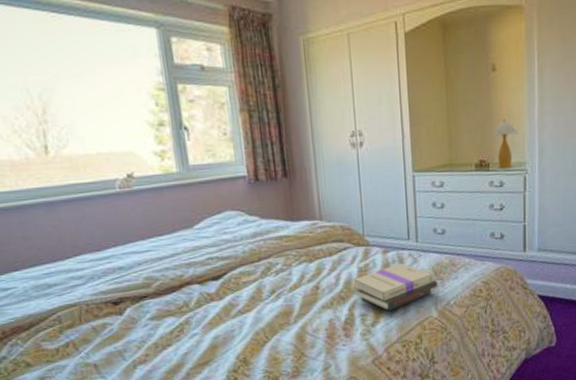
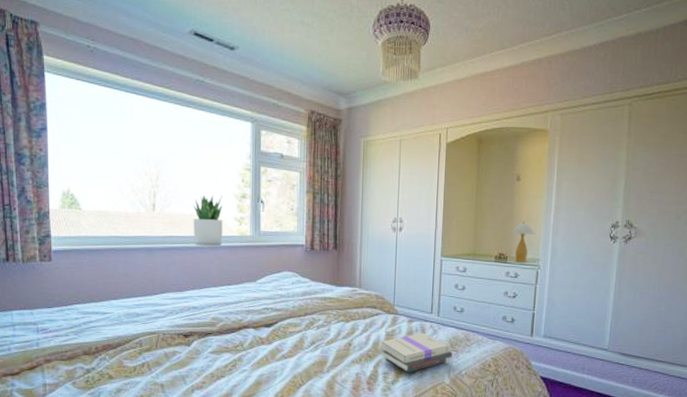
planter: none [97,125,143,193] -> present [193,195,223,247]

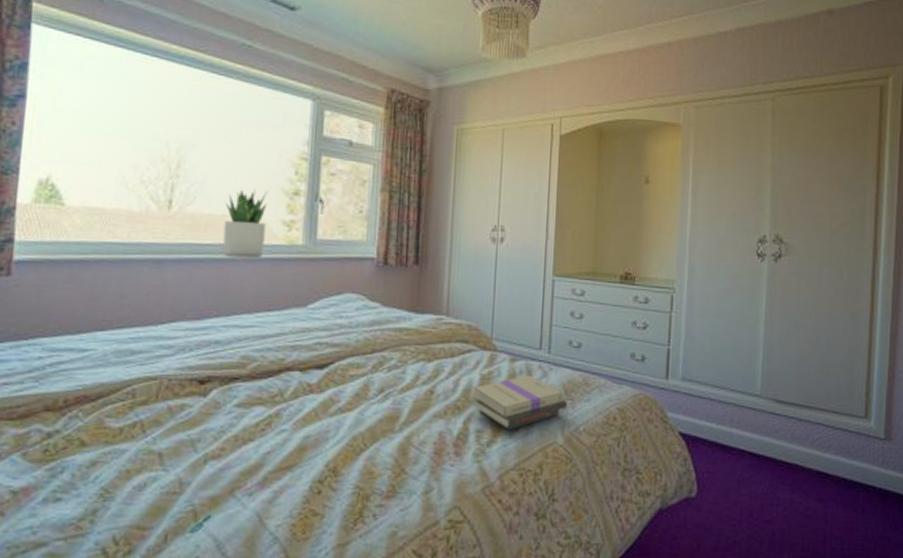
table lamp: present [511,220,535,263] -> none [639,232,669,285]

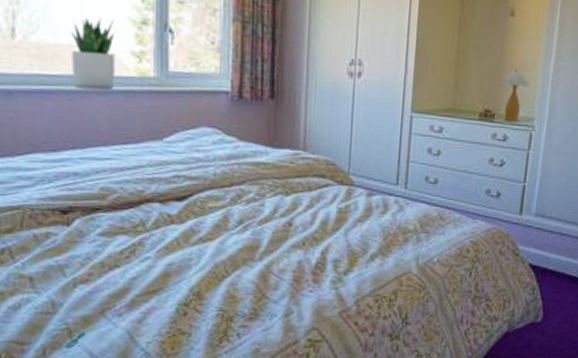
books: present [473,375,568,431] -> none [330,209,423,261]
table lamp: none [639,232,669,285] -> present [501,68,531,123]

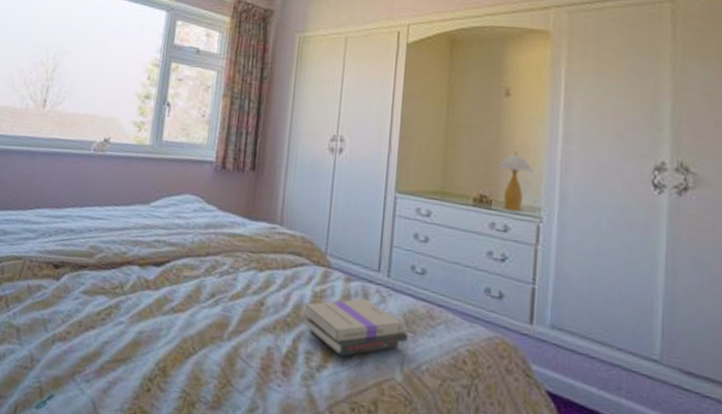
planter: present [71,18,115,91] -> none [83,93,124,156]
books: none [330,209,423,261] -> present [304,298,409,357]

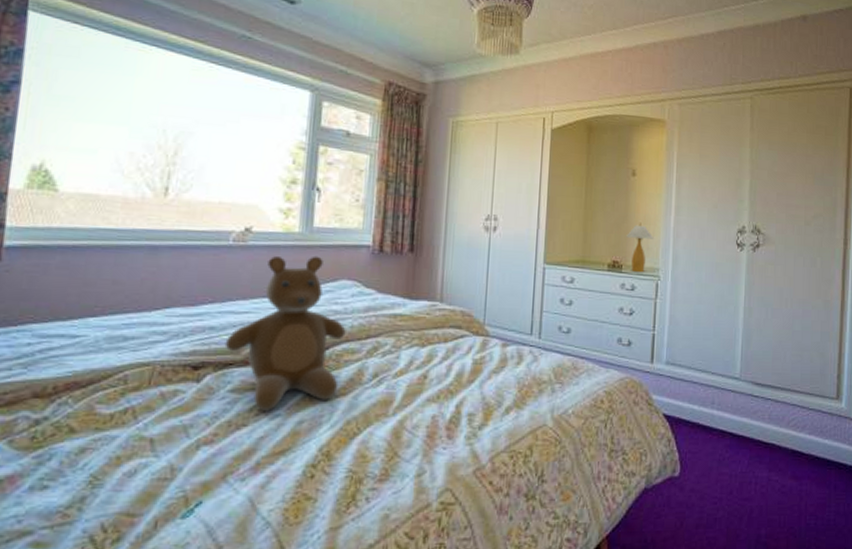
teddy bear: none [81,167,187,317] -> present [224,256,346,411]
books: present [304,298,409,357] -> none [465,359,557,414]

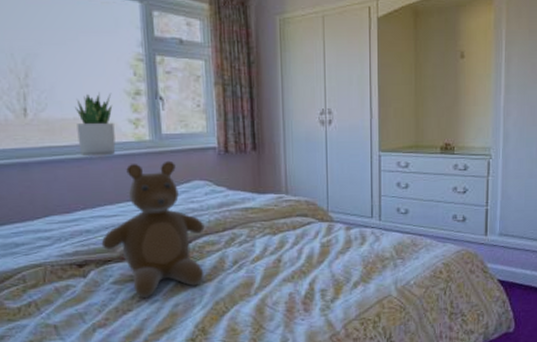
planter: none [219,178,266,246] -> present [75,93,116,157]
table lamp: present [626,222,654,273] -> none [457,104,484,153]

